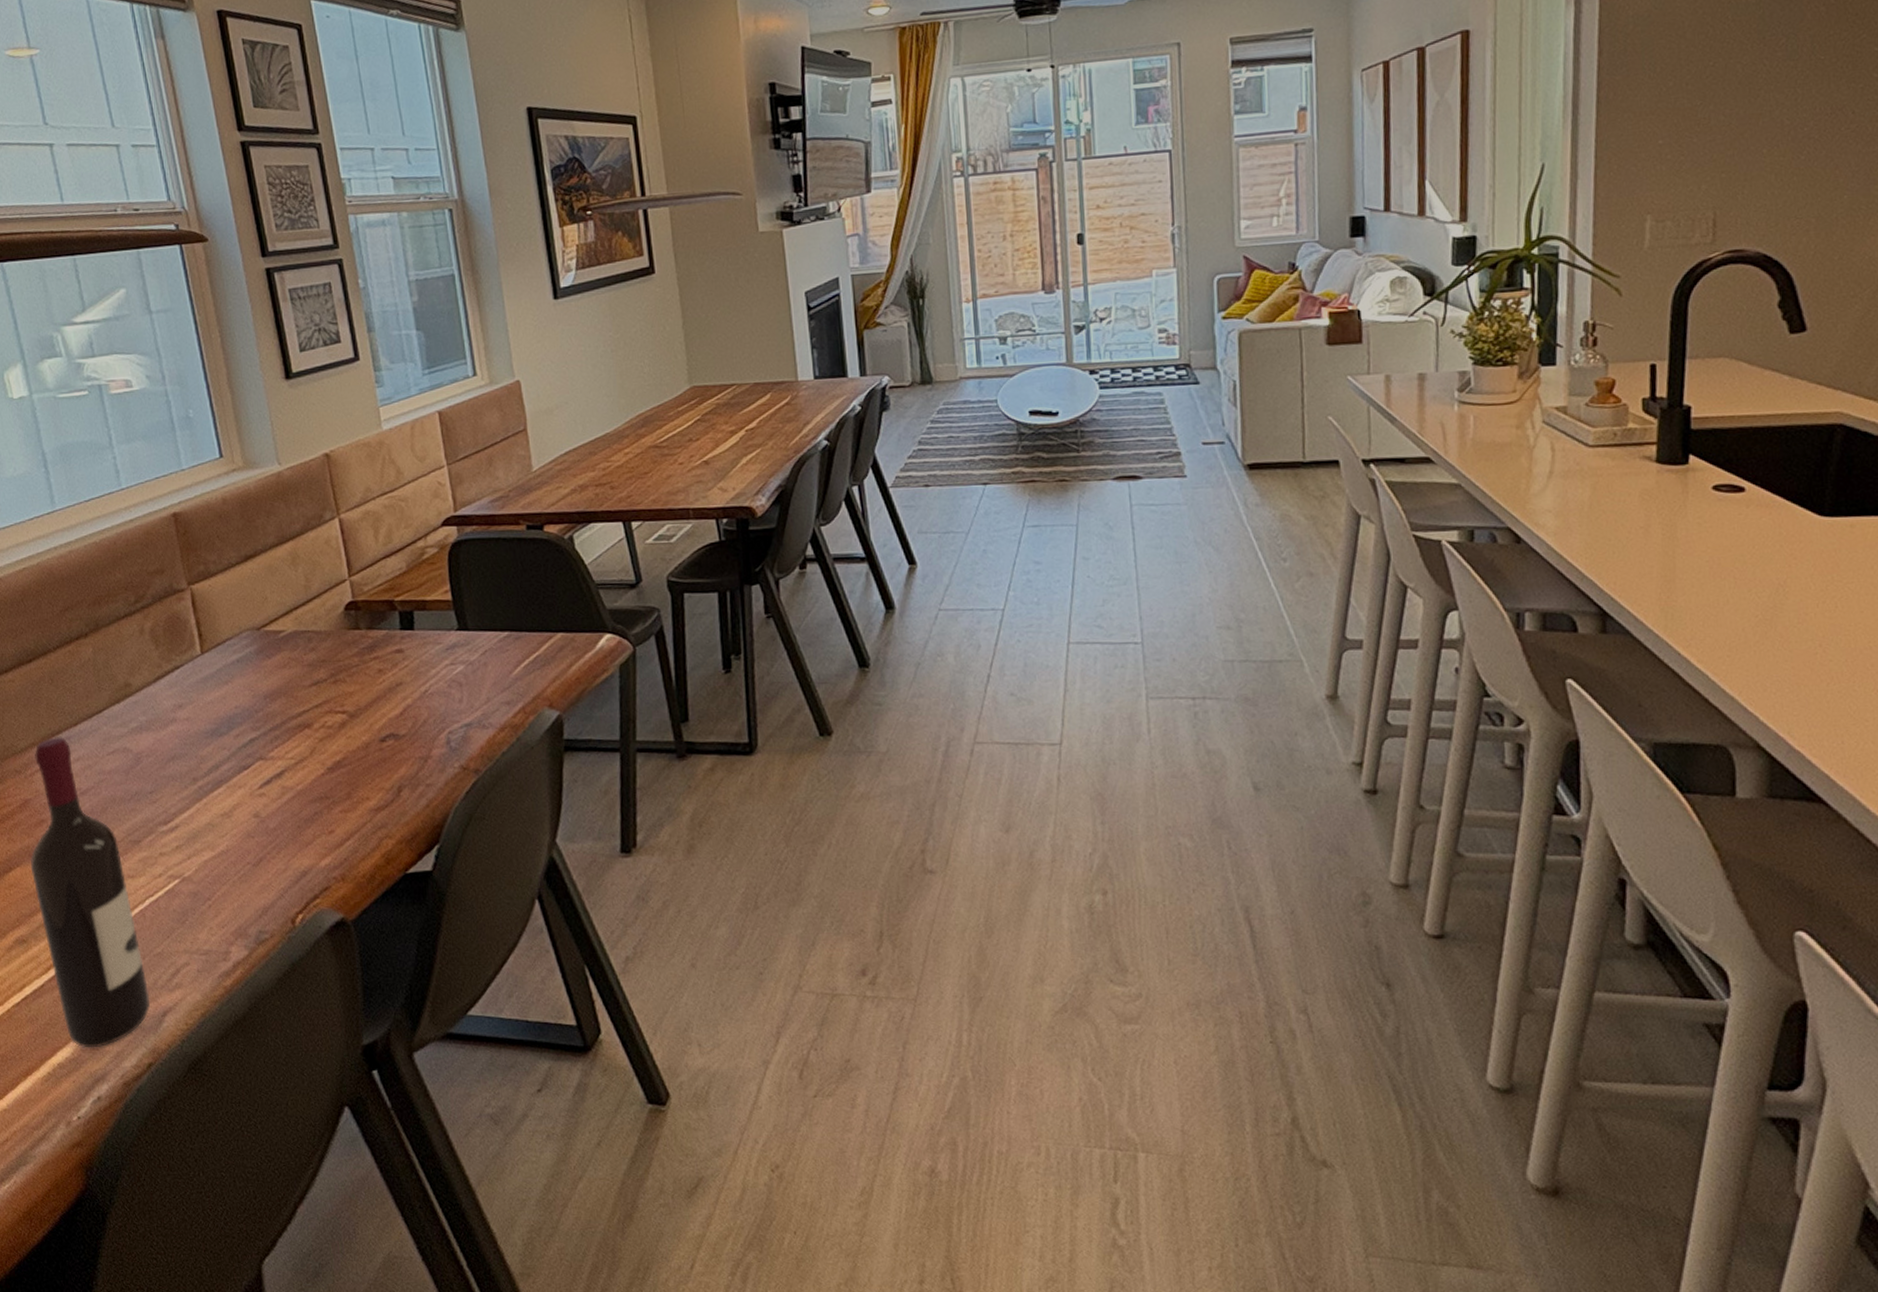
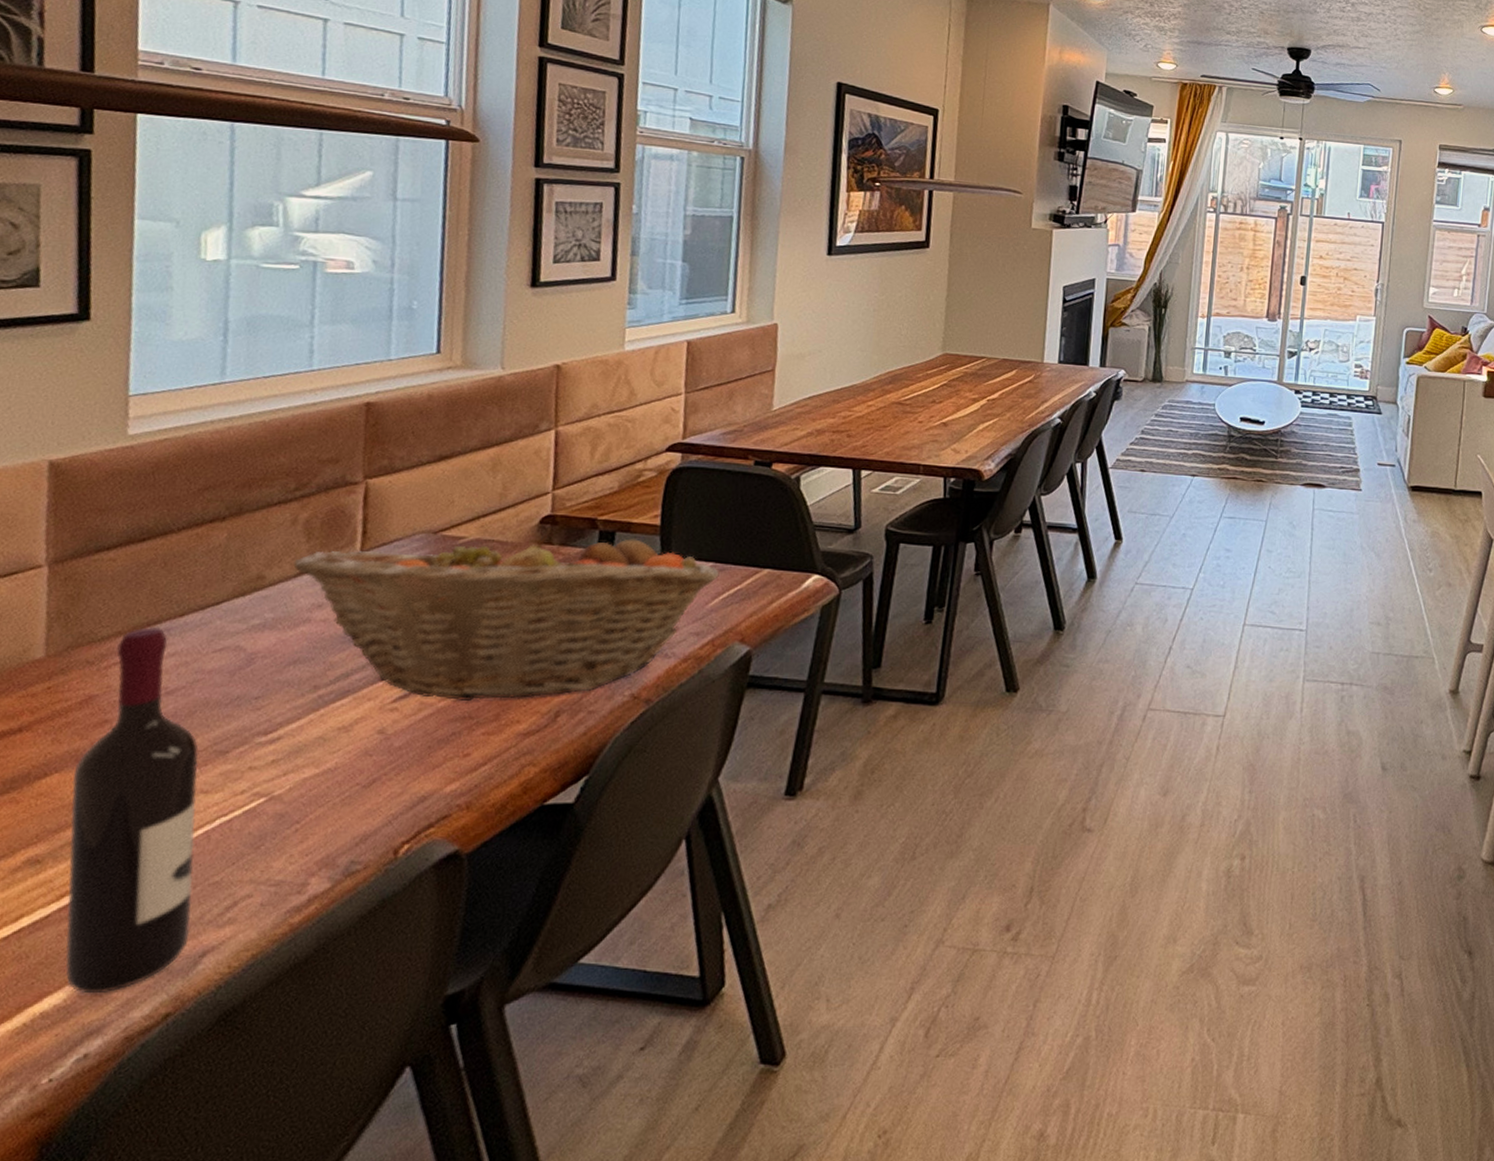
fruit basket: none [150,612,516,783] -> present [293,526,720,701]

